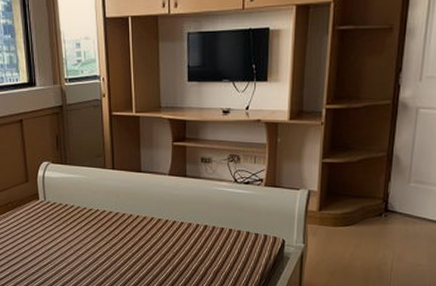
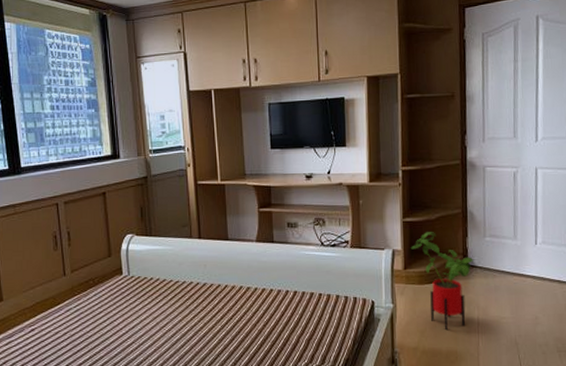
house plant: none [327,174,394,272] -> present [410,232,473,330]

